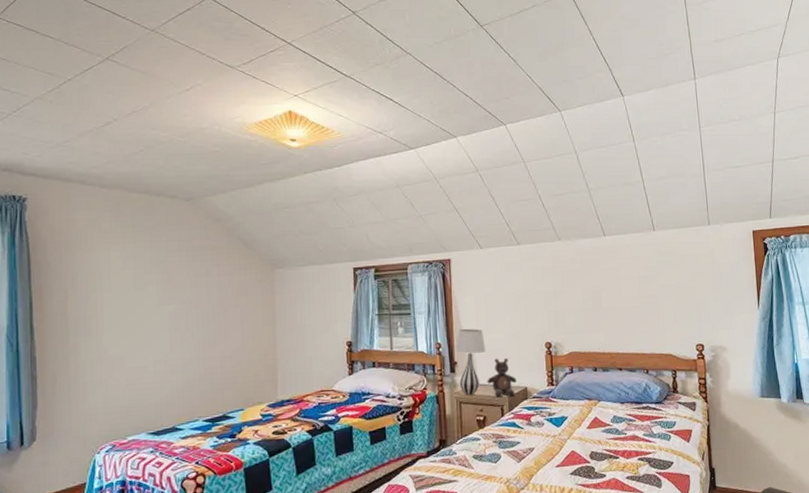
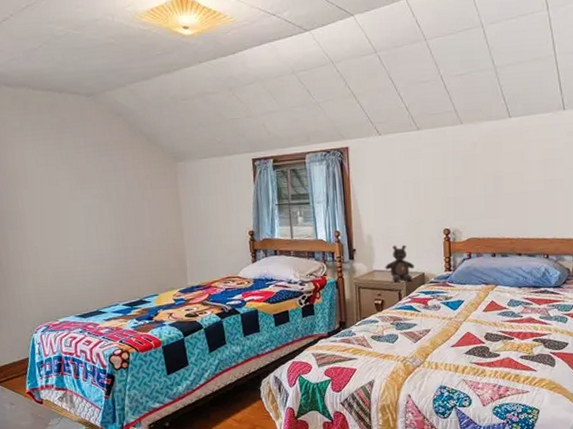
table lamp: present [455,328,486,396] -> none [353,216,385,281]

